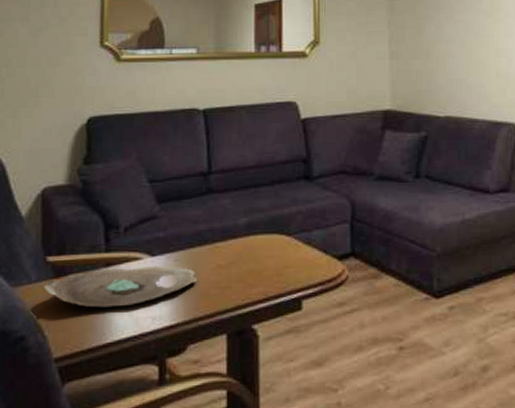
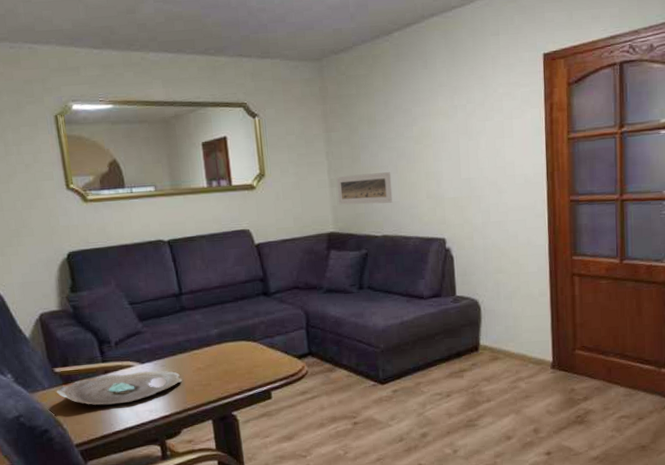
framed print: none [397,45,459,81] -> present [336,171,393,205]

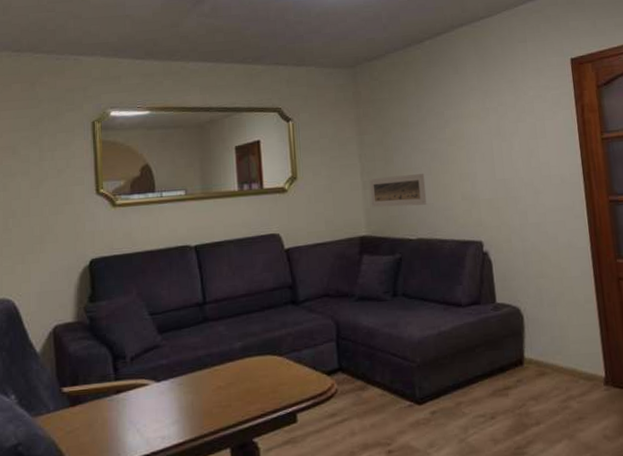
decorative bowl: present [57,370,182,405] -> none [62,389,200,431]

